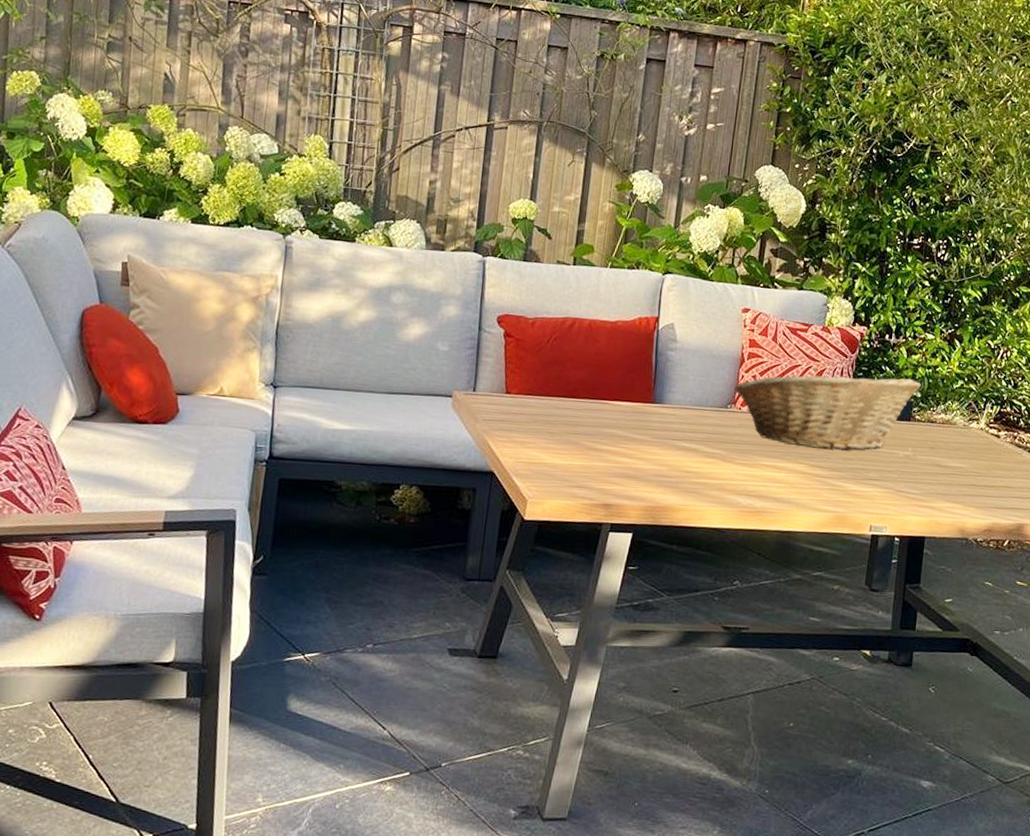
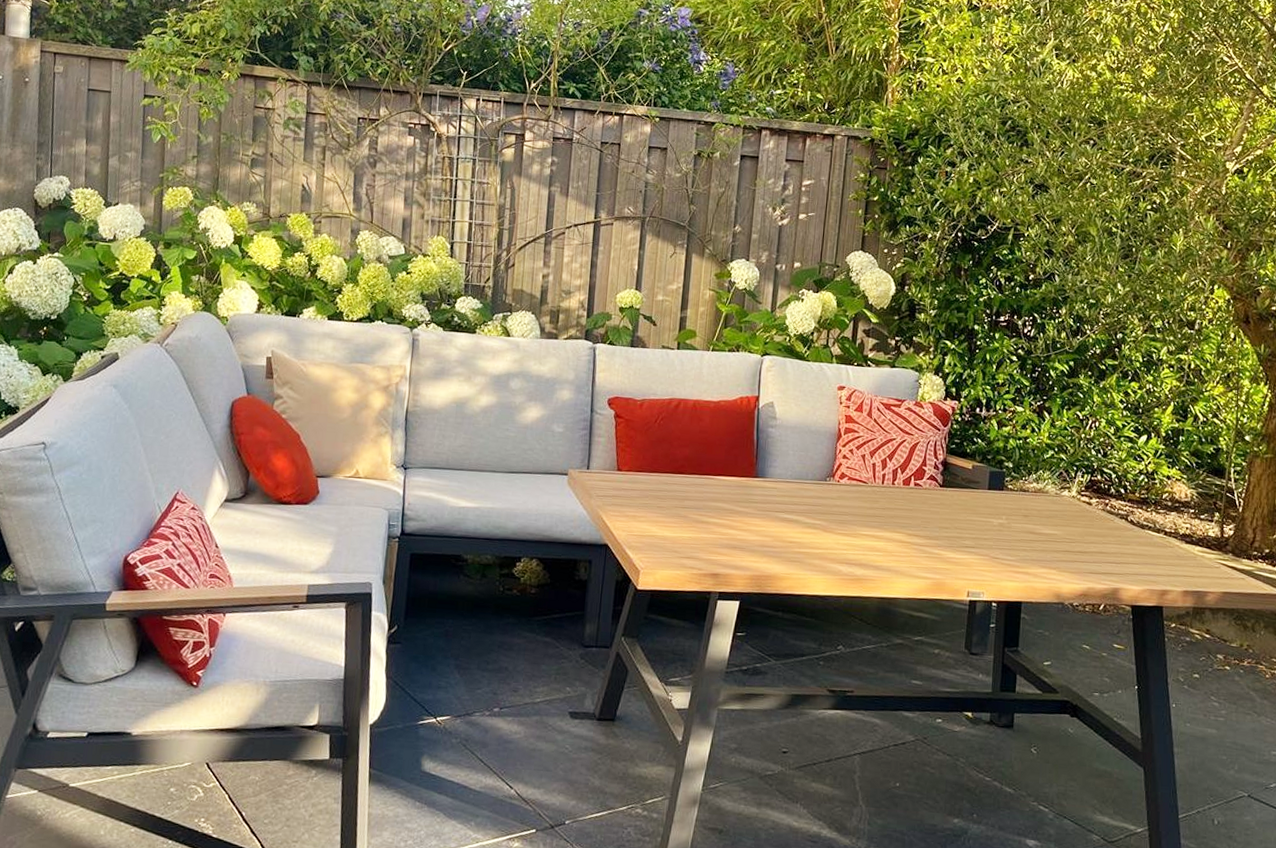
fruit basket: present [734,367,921,451] -> none [832,441,1012,520]

